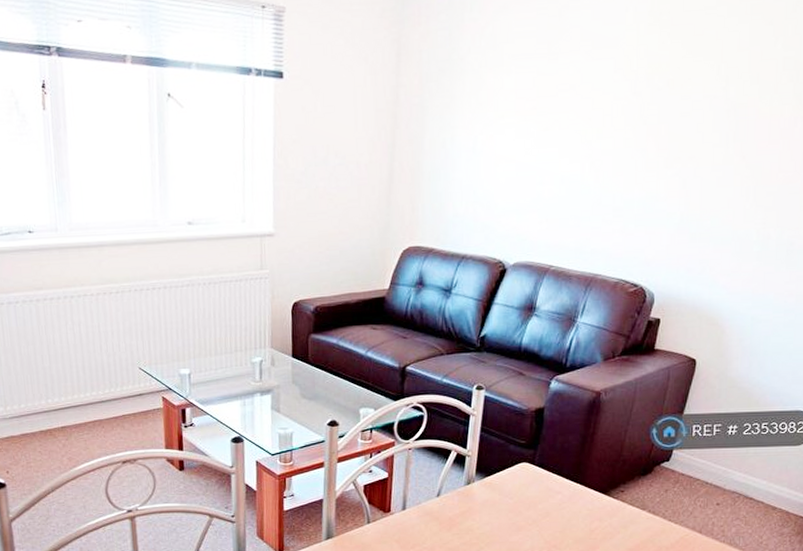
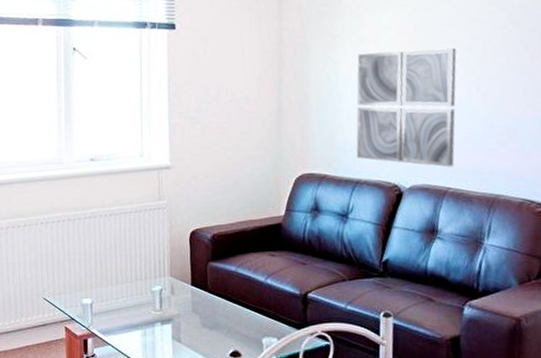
wall art: none [465,117,575,245] -> present [356,48,457,167]

